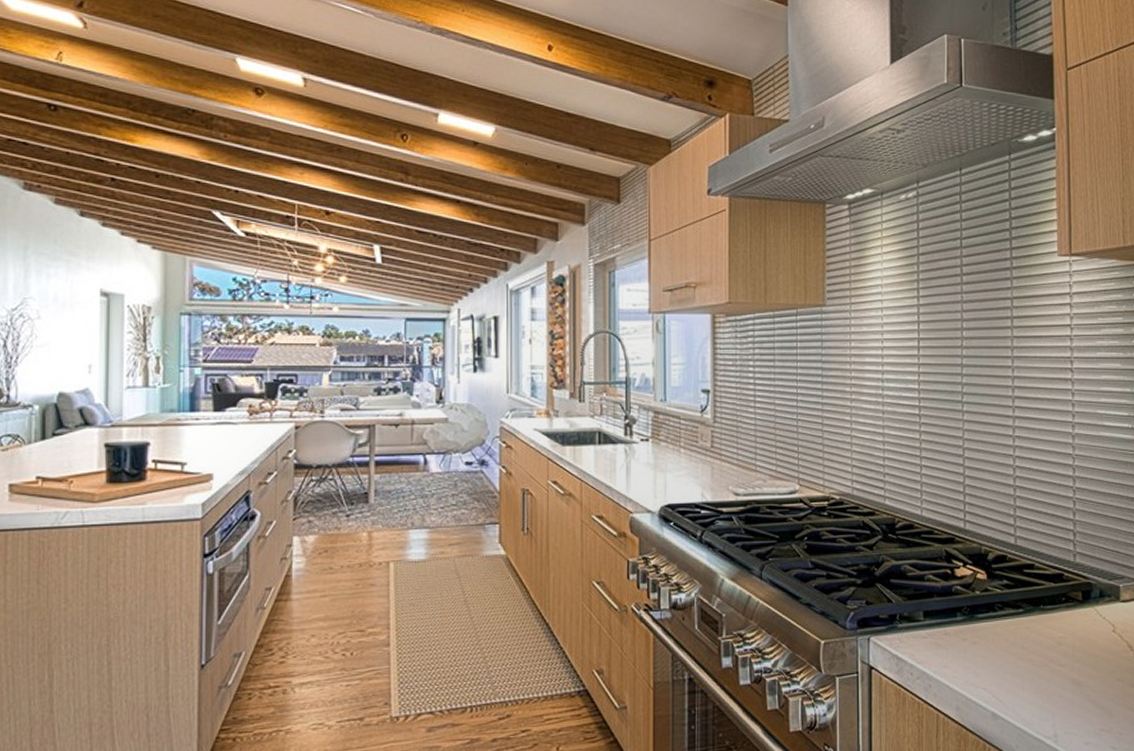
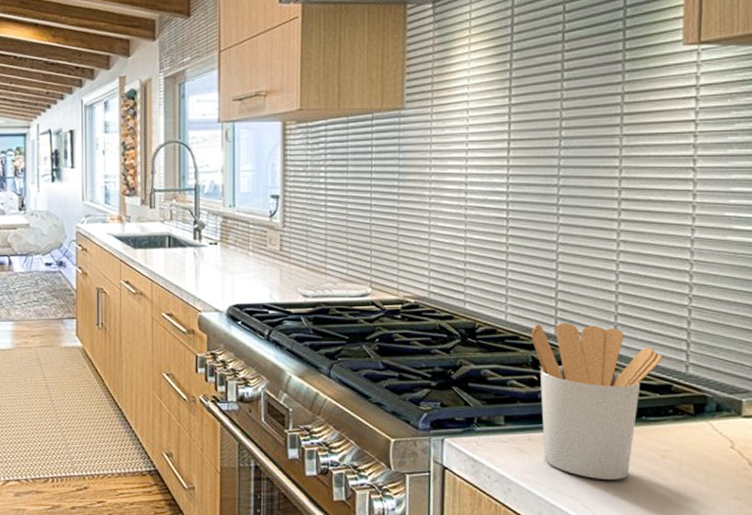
utensil holder: none [944,517,1055,670] -> present [531,323,663,480]

